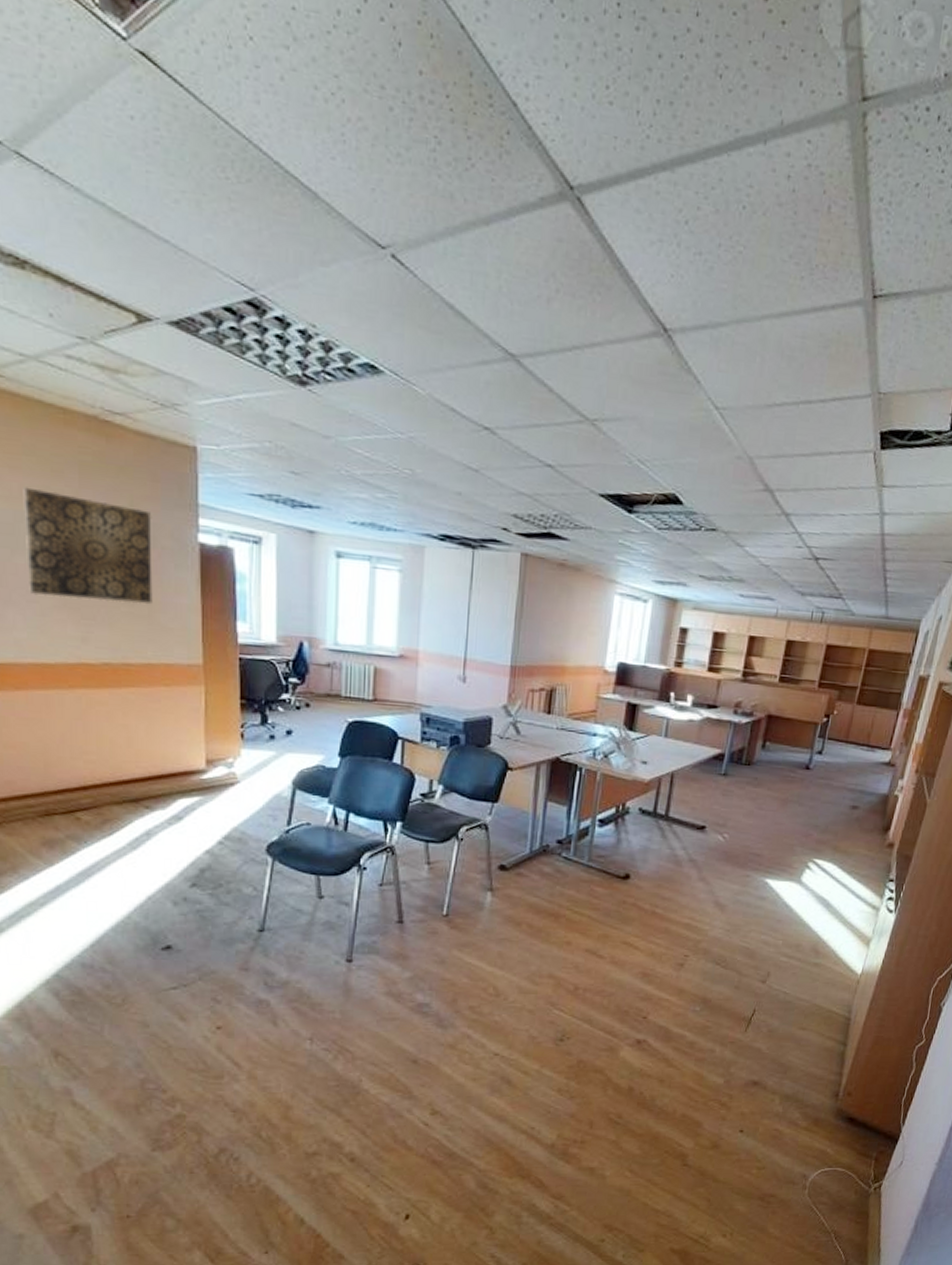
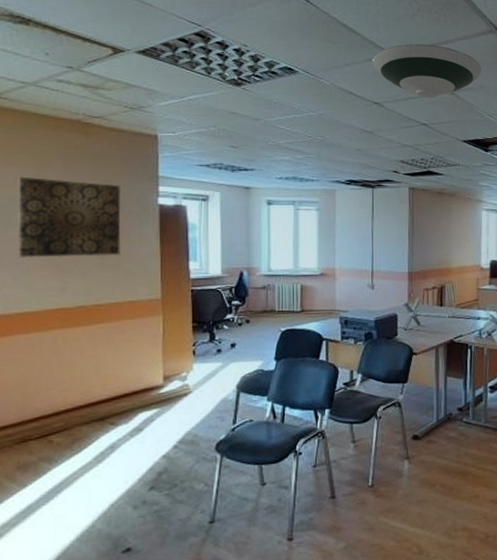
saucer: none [486,343,638,429] -> present [372,44,482,98]

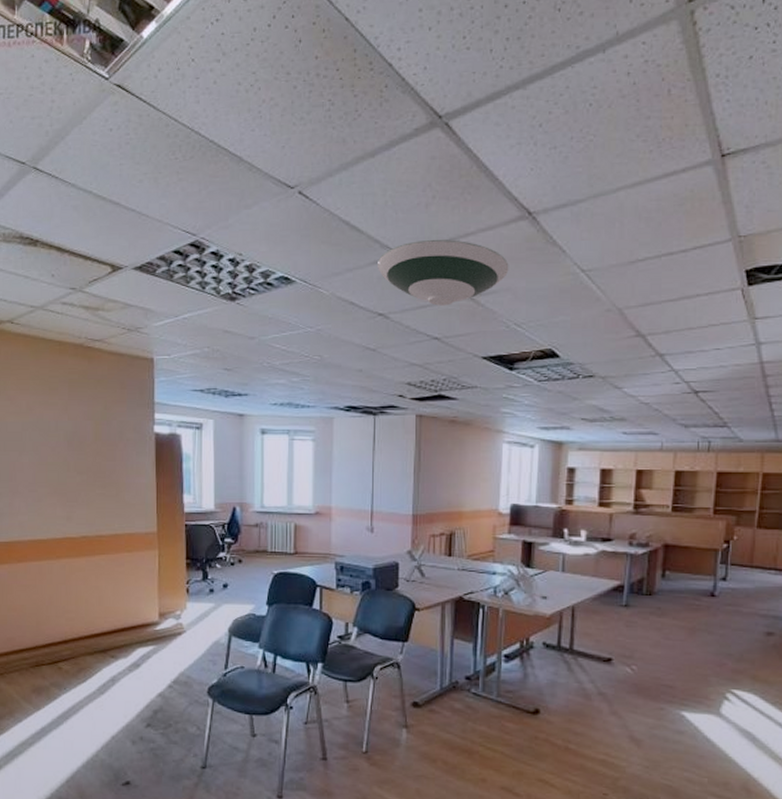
wall art: present [17,176,122,258] -> none [29,403,120,486]

